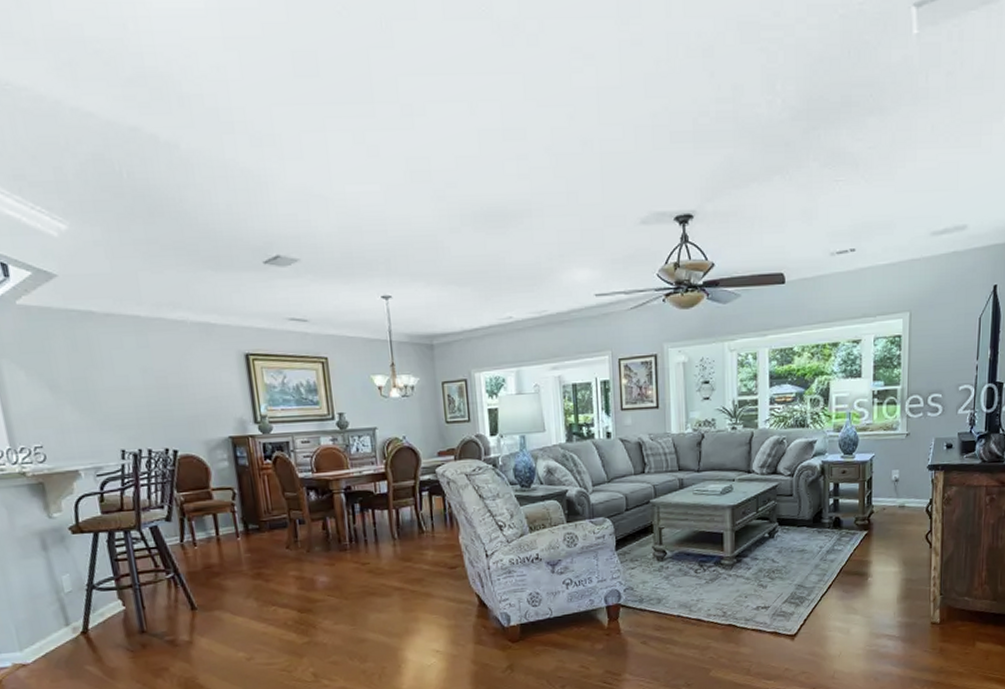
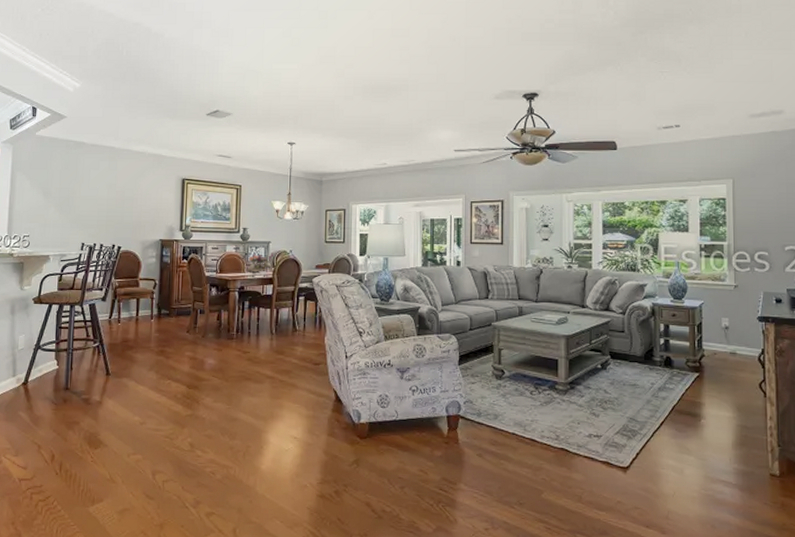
flower arrangement: none [348,440,385,470] -> present [244,252,274,275]

